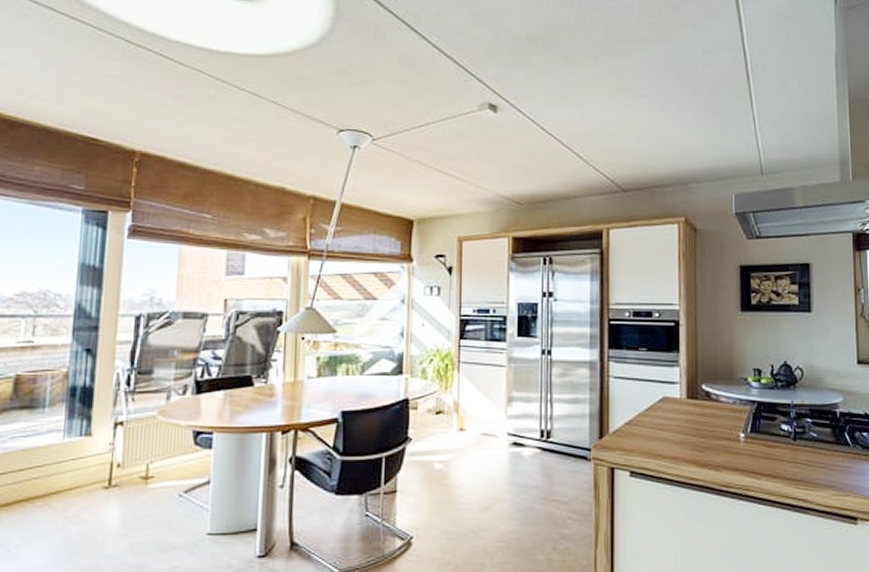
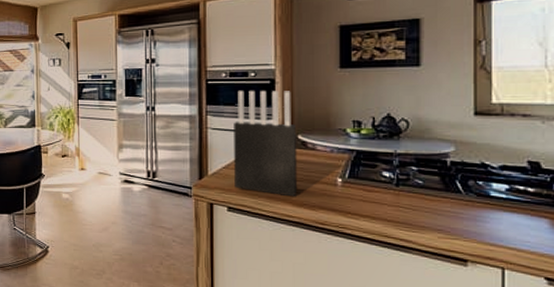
knife block: none [637,332,702,456] -> present [234,90,298,197]

